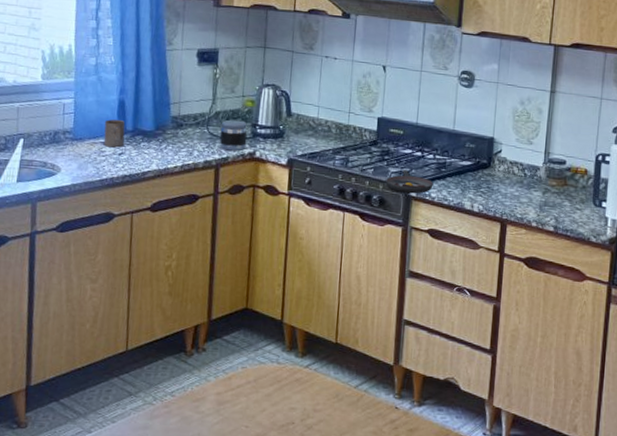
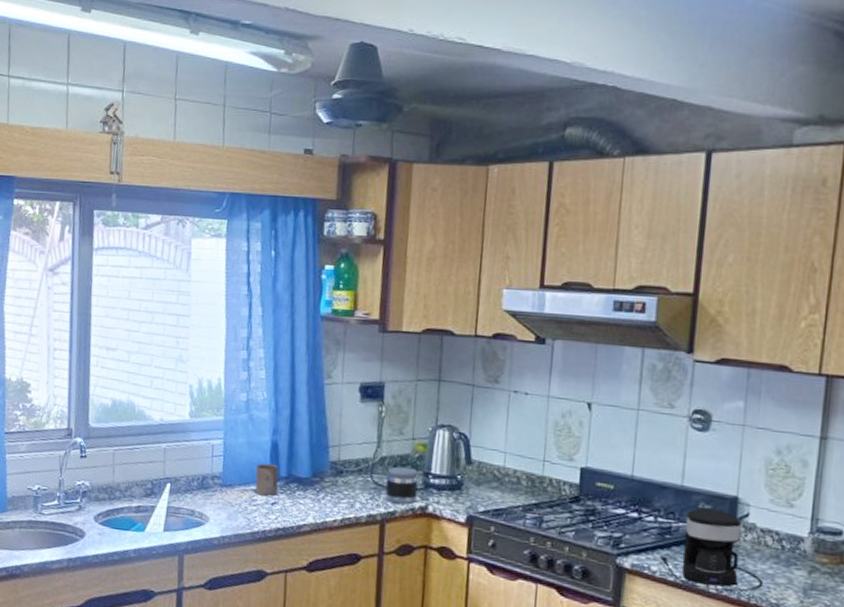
frying pan: present [386,170,434,194] -> none [591,534,654,566]
coffee maker: none [438,147,511,211] -> present [660,508,762,593]

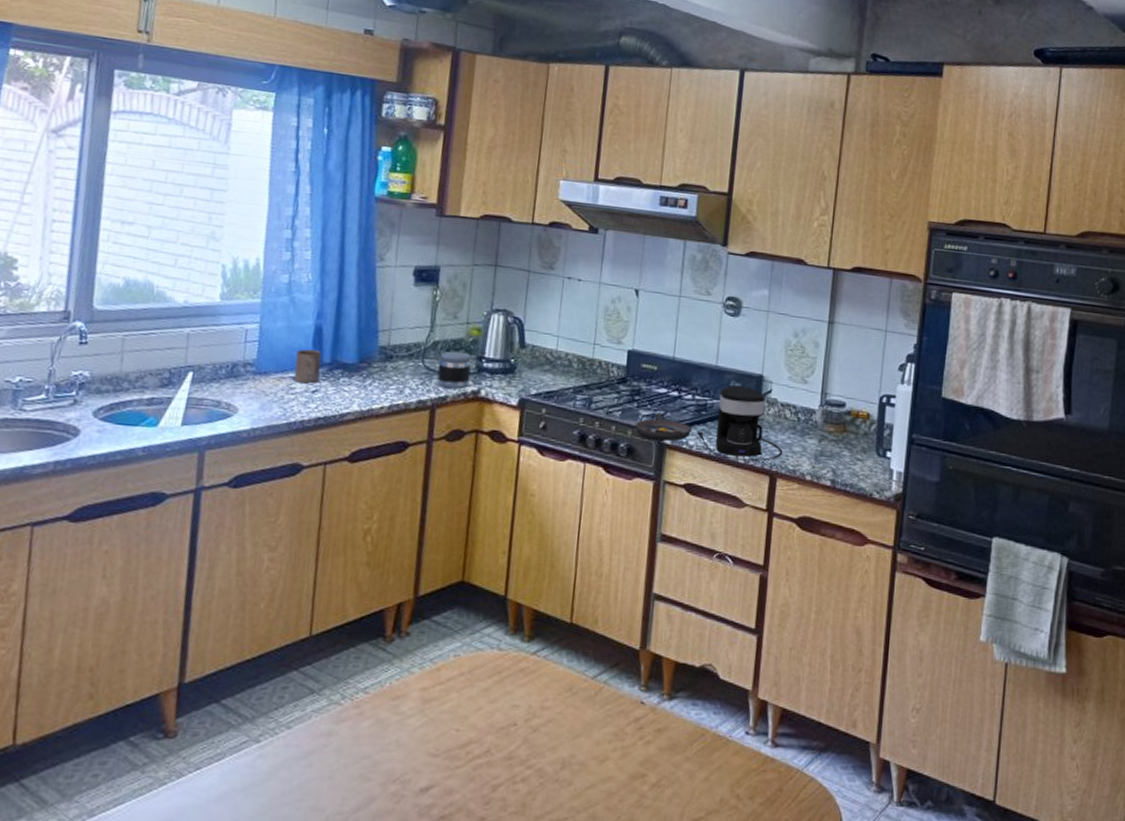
frying pan: none [591,534,654,566] -> present [635,412,692,442]

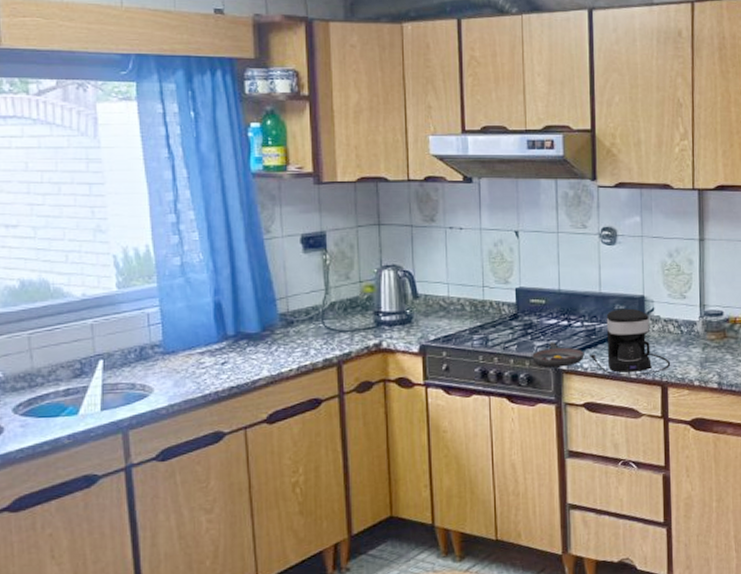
cup: present [293,349,322,384] -> none [199,325,227,357]
jar: present [437,351,472,389] -> none [338,309,370,345]

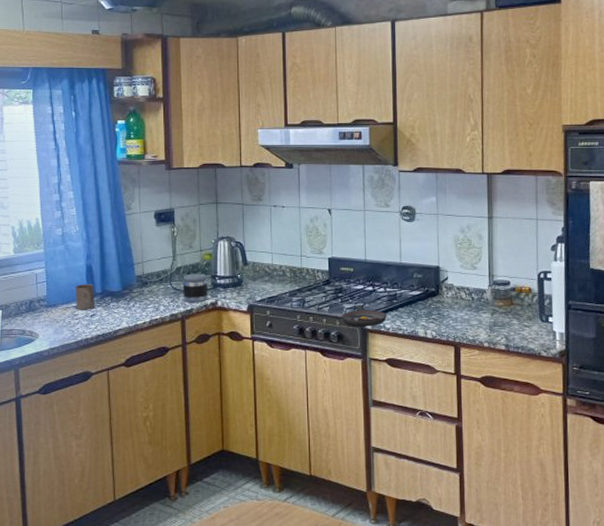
cup: none [199,325,227,357] -> present [75,284,96,310]
jar: none [338,309,370,345] -> present [182,273,208,303]
coffee maker: present [590,308,670,376] -> none [391,277,462,337]

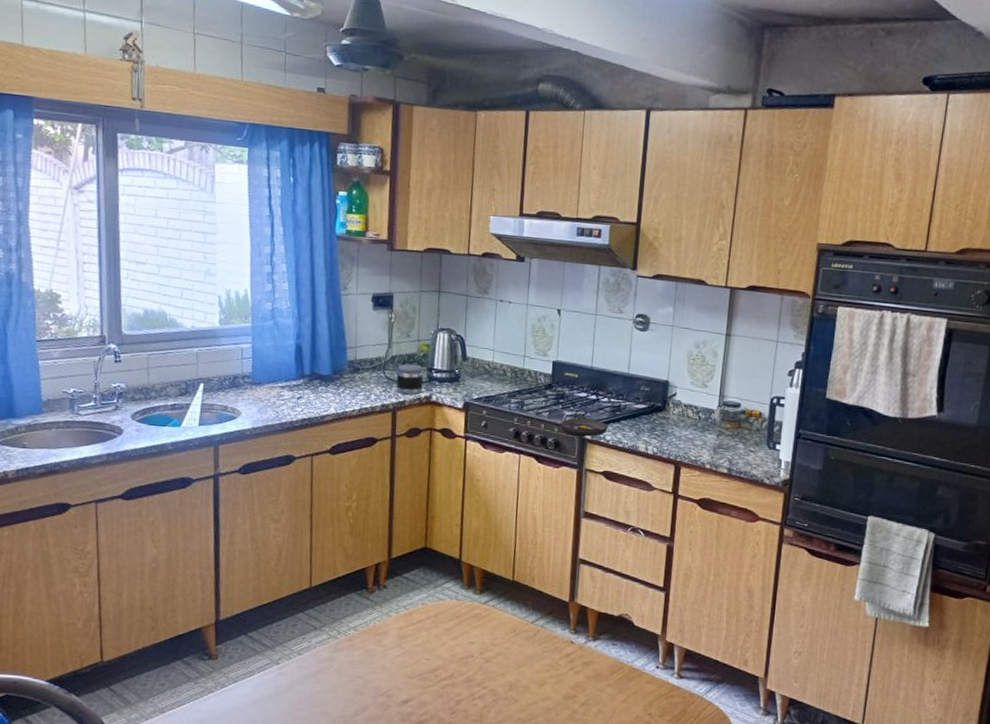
cup: present [75,284,96,310] -> none [282,364,303,392]

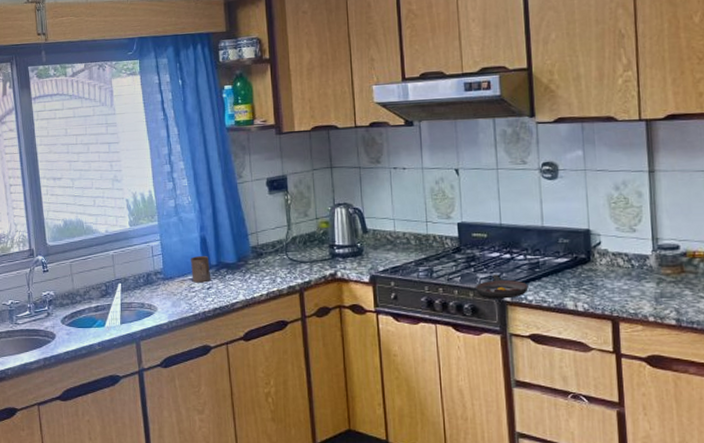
cup: none [282,364,303,392] -> present [190,256,211,283]
jar: present [396,364,424,395] -> none [299,243,327,274]

